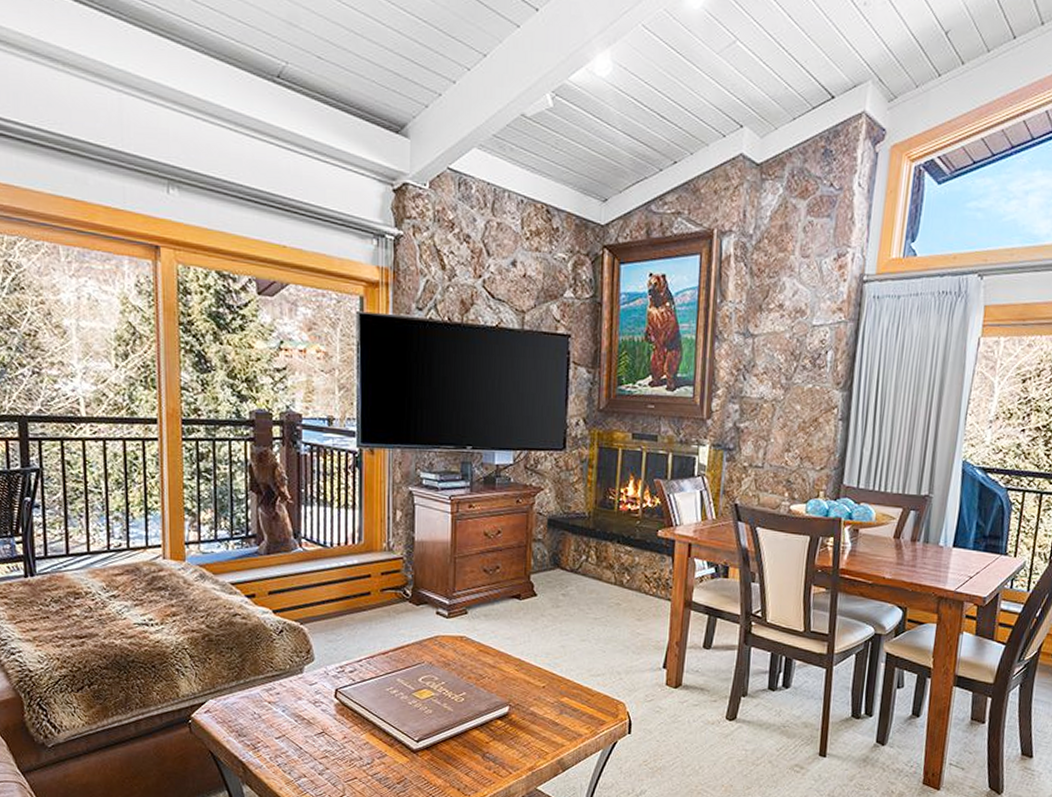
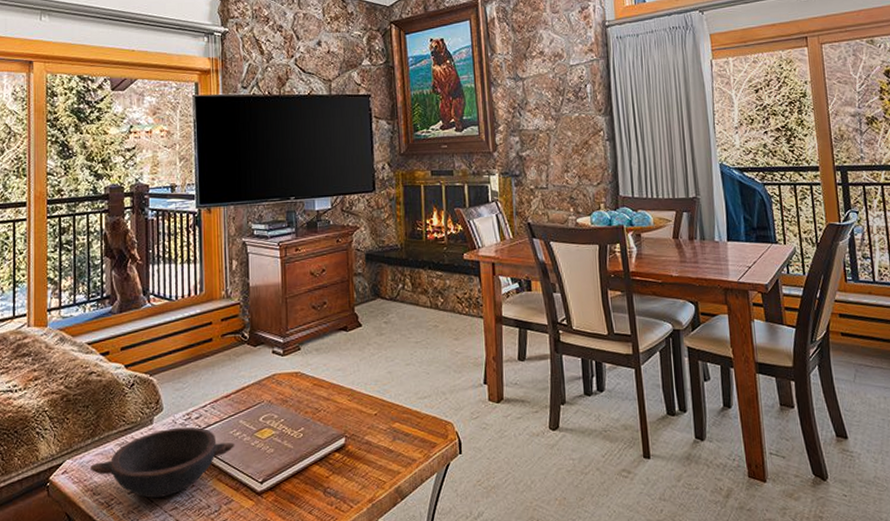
bowl: none [235,679,392,746] -> present [90,426,235,499]

